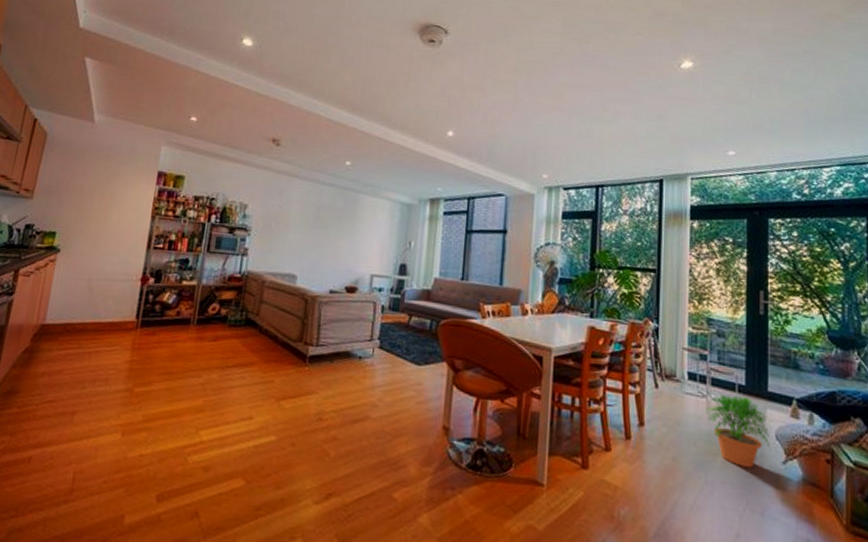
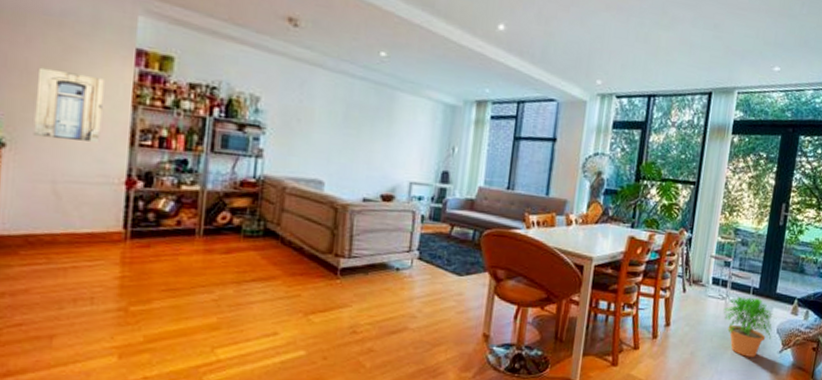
wall art: none [80,190,134,246] -> present [33,67,104,142]

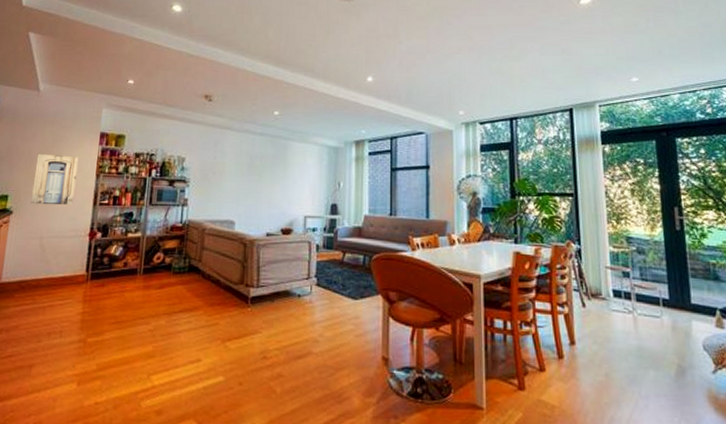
potted plant: present [723,296,777,357] -> none [632,309,700,379]

